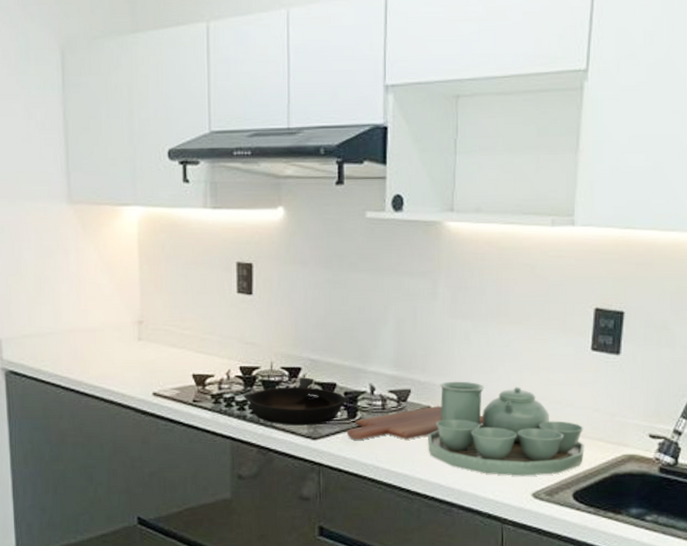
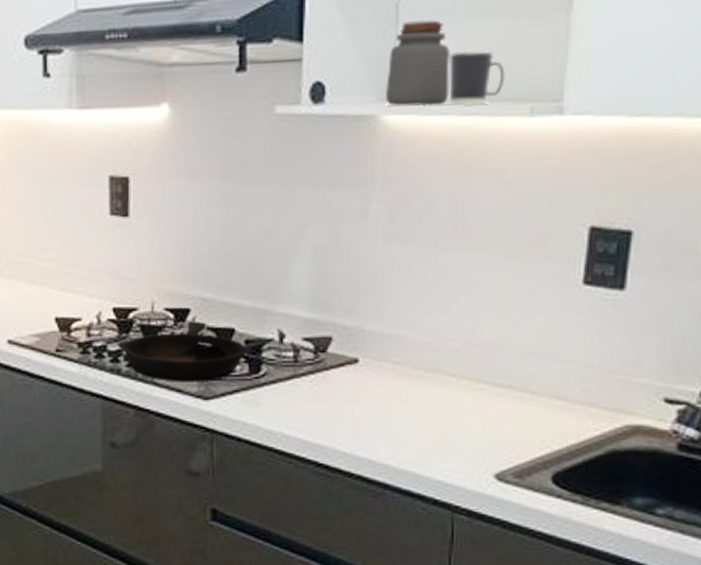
cutting board: present [346,406,484,440] -> none [247,358,430,402]
tea set: present [427,381,585,476] -> none [353,326,570,451]
jar: none [448,153,495,216] -> present [386,20,451,107]
mug: none [494,176,533,216] -> present [449,51,505,105]

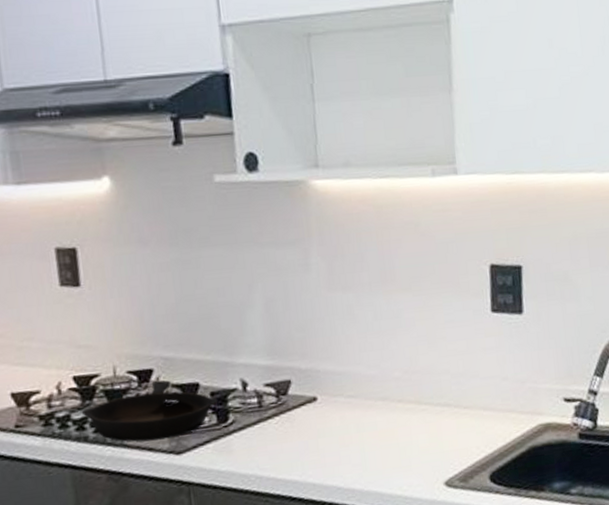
jar: present [386,20,451,107] -> none [310,98,365,172]
mug: present [449,51,505,105] -> none [361,124,408,170]

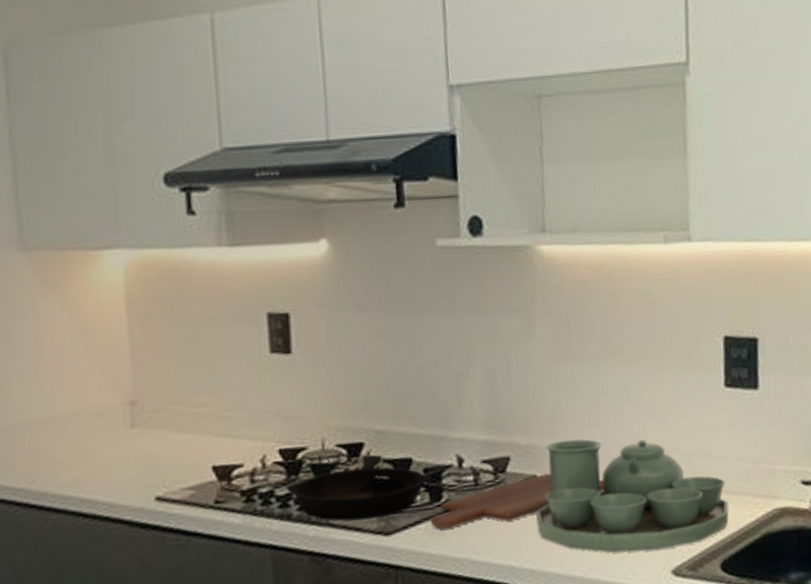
cutting board: none [218,395,380,448] -> present [430,473,605,529]
tea set: none [317,362,497,467] -> present [535,439,729,553]

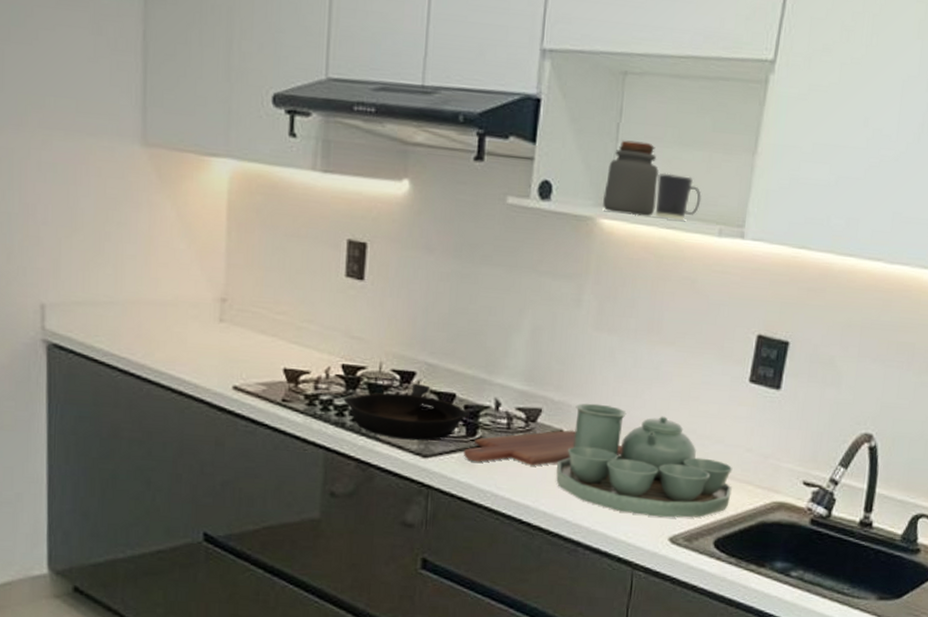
jar: none [538,161,594,237] -> present [603,140,660,216]
mug: none [591,188,640,235] -> present [655,172,701,221]

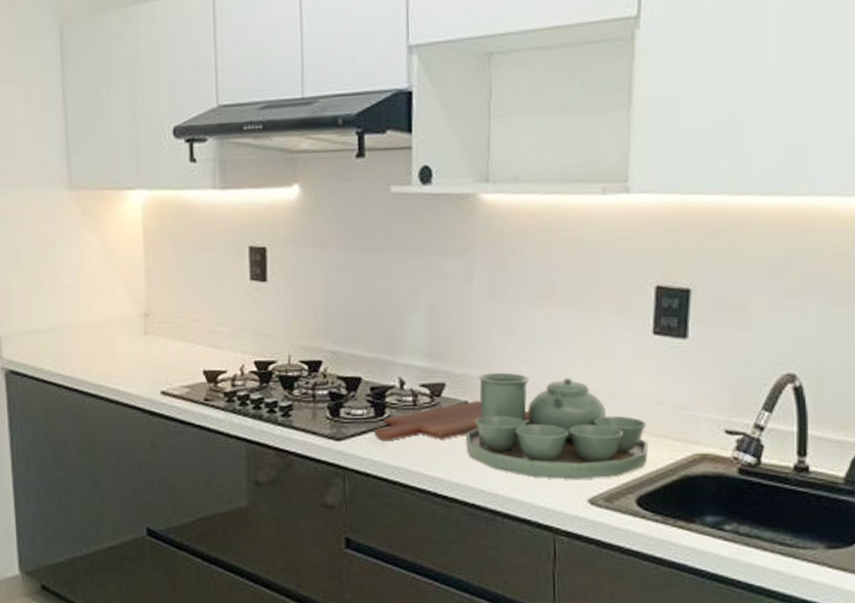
frying pan: present [344,384,469,440] -> none [260,372,376,425]
jar: present [603,140,660,216] -> none [482,115,535,187]
mug: present [655,172,701,221] -> none [534,141,580,186]

